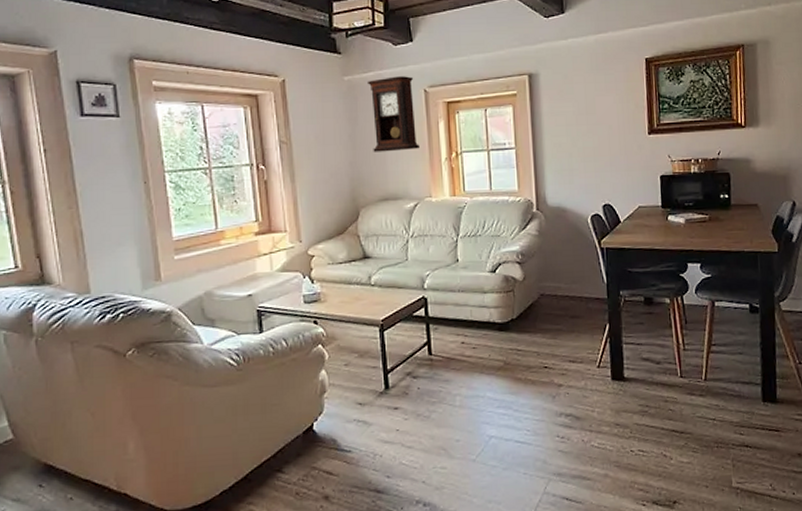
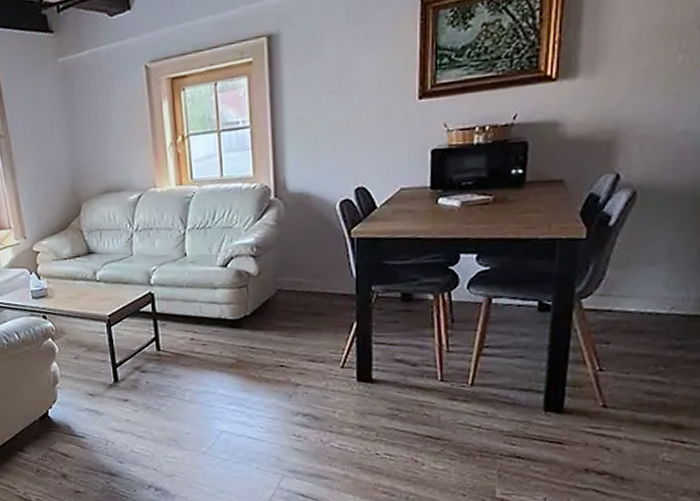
pendulum clock: present [366,76,420,152] -> none [82,51,142,141]

